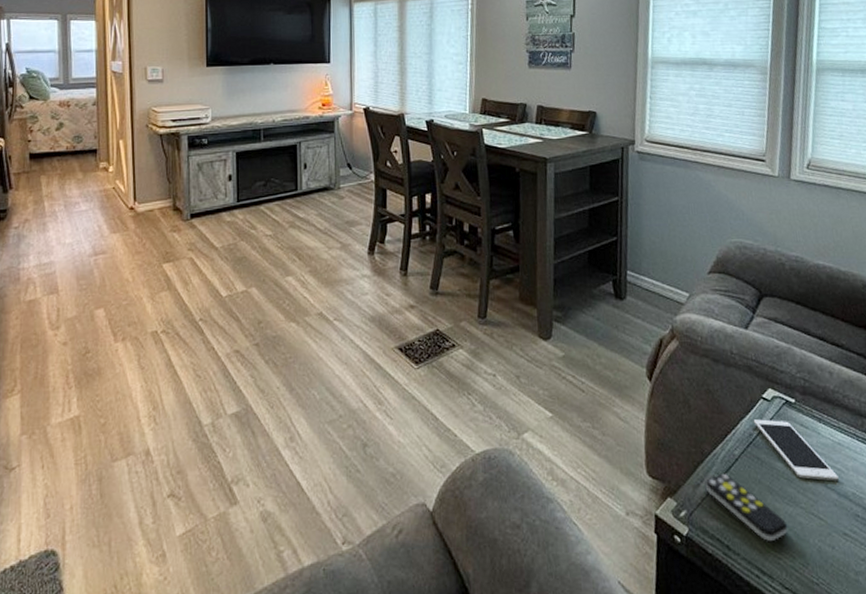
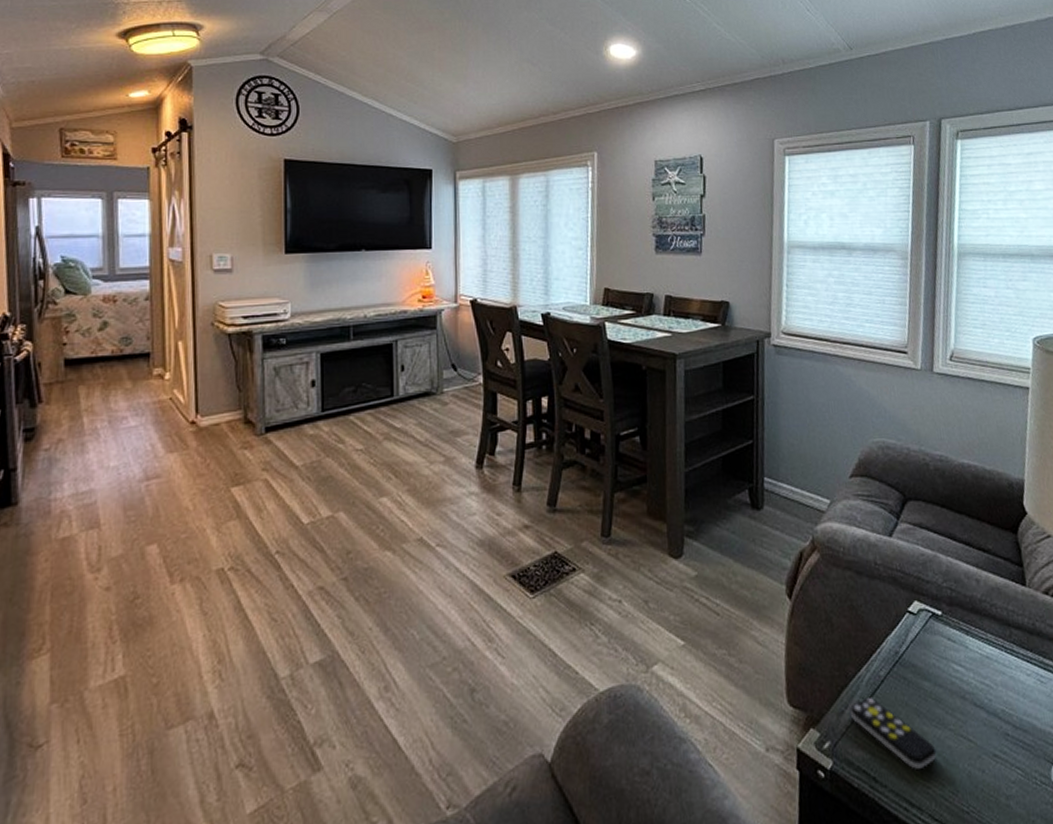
cell phone: present [753,419,839,481] -> none [899,635,988,699]

